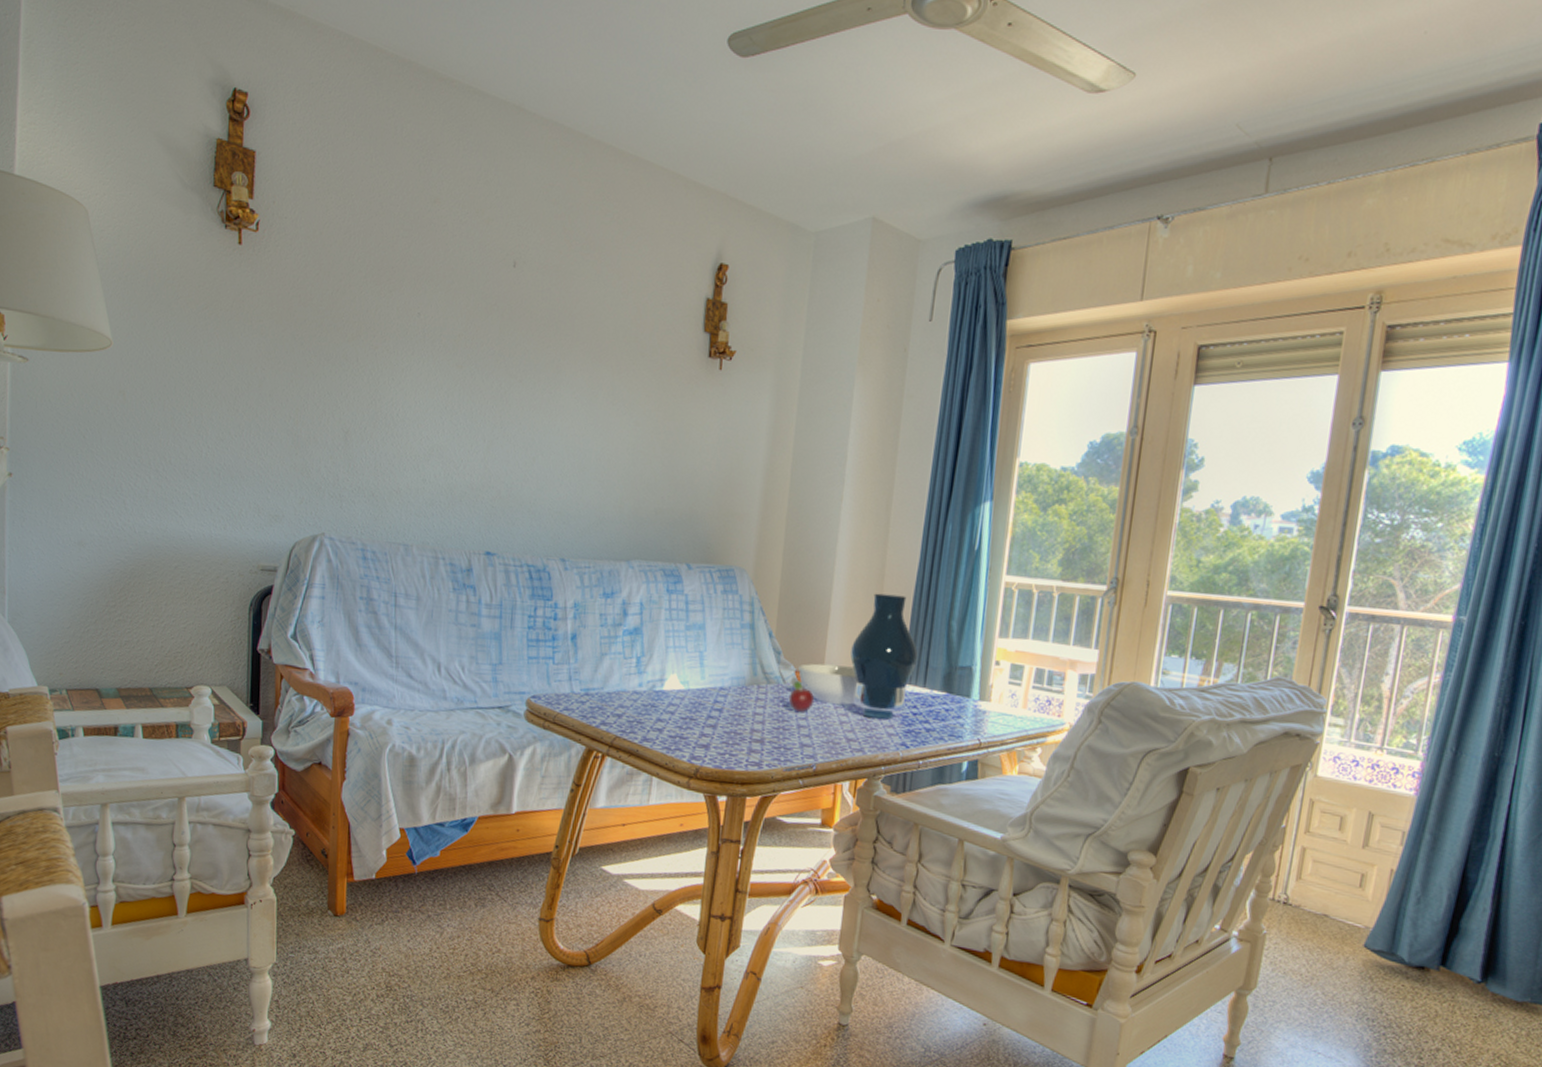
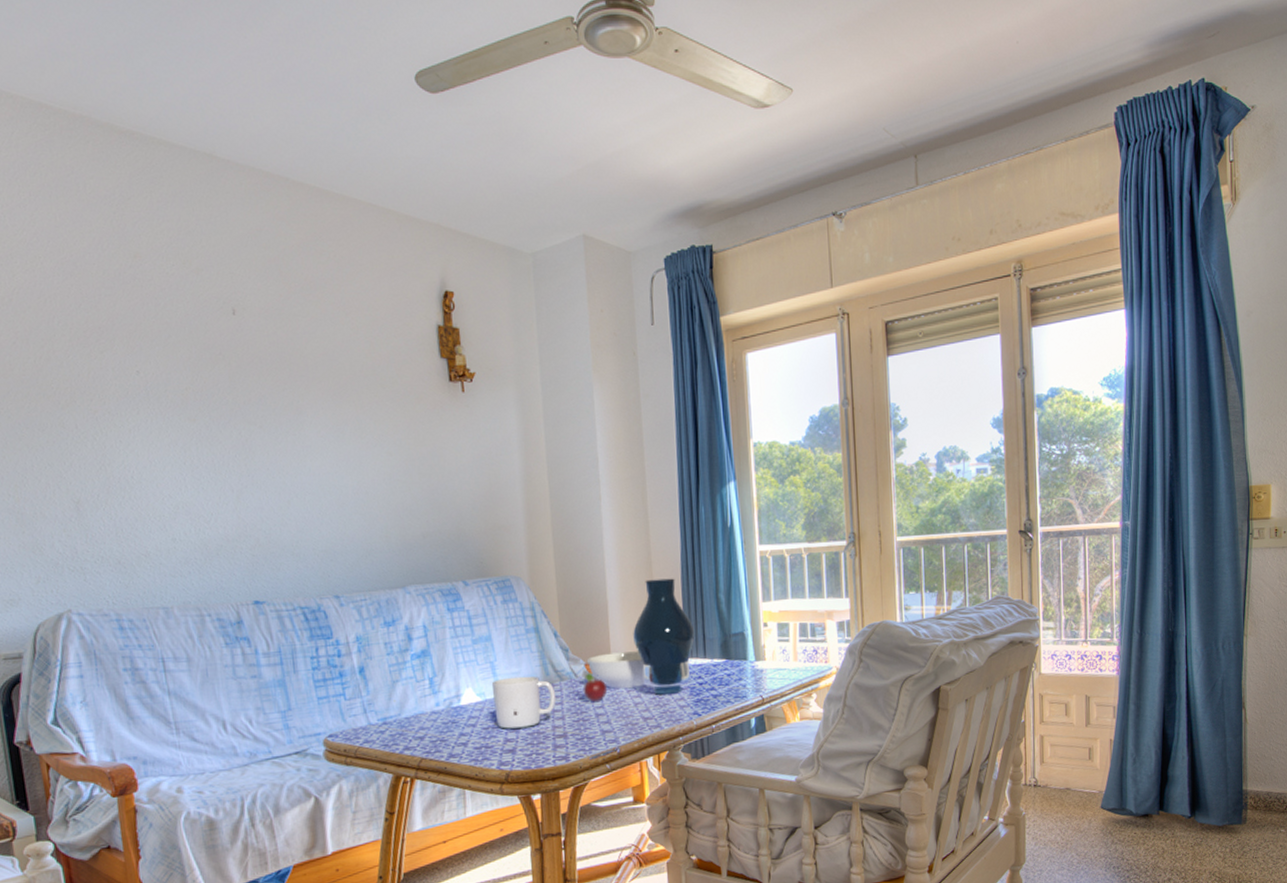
mug: none [695,670,761,726] -> present [491,676,557,729]

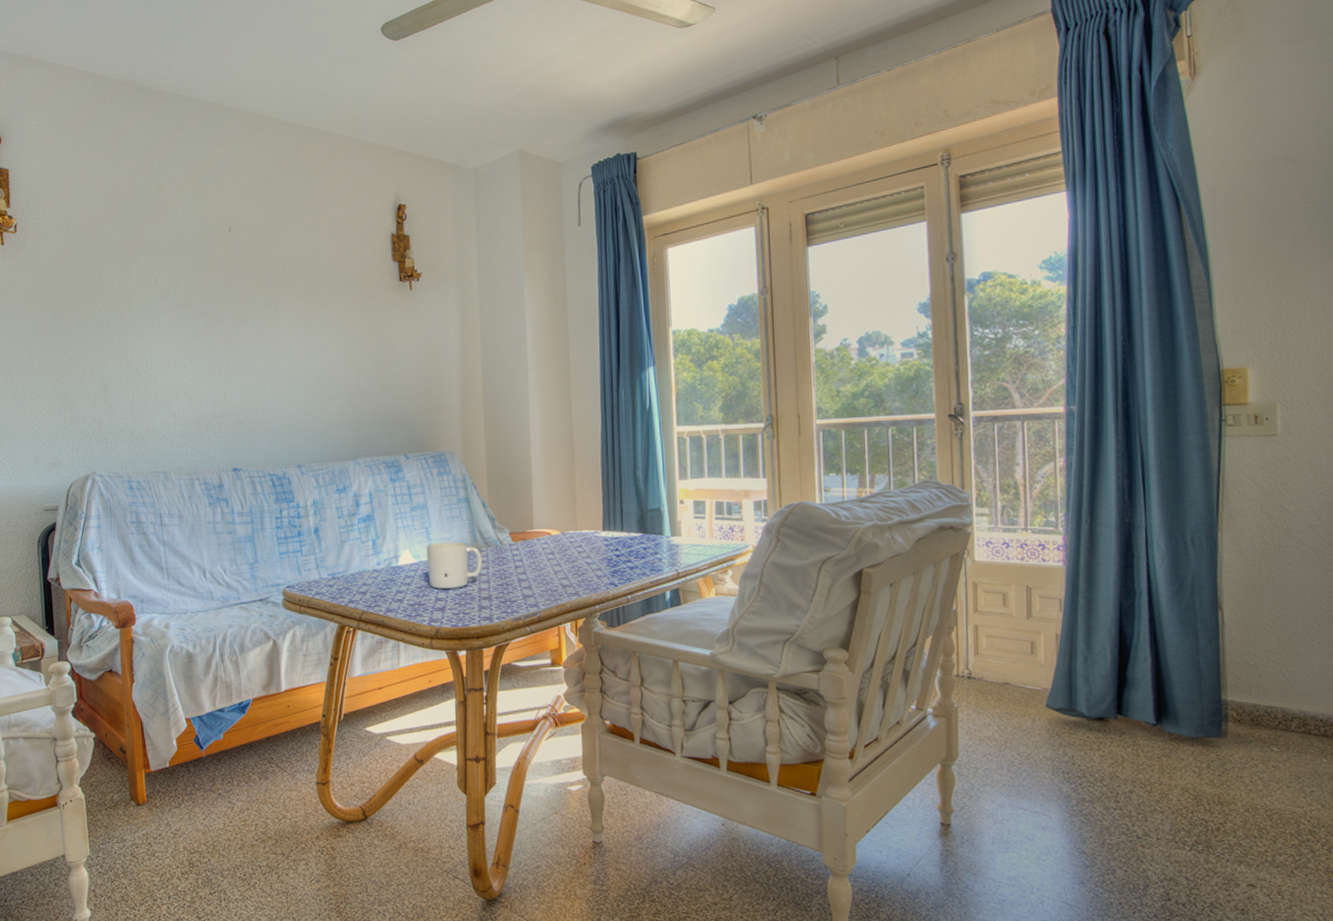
fruit: present [581,669,608,703] -> none [506,537,530,569]
bowl: present [587,651,645,689] -> none [512,523,565,558]
vase: present [633,578,695,696] -> none [555,456,613,565]

